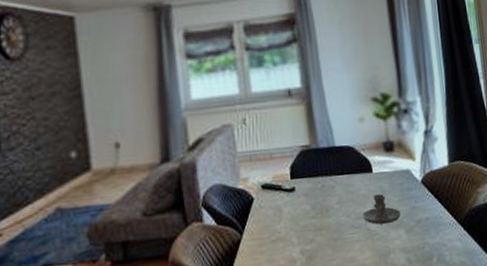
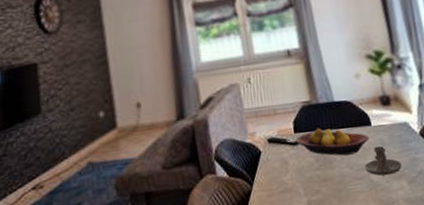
fruit bowl: none [291,174,369,204] -> present [295,128,369,156]

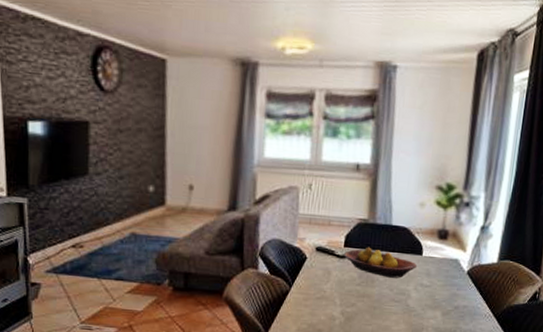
candle holder: present [364,146,402,176] -> none [404,276,441,304]

